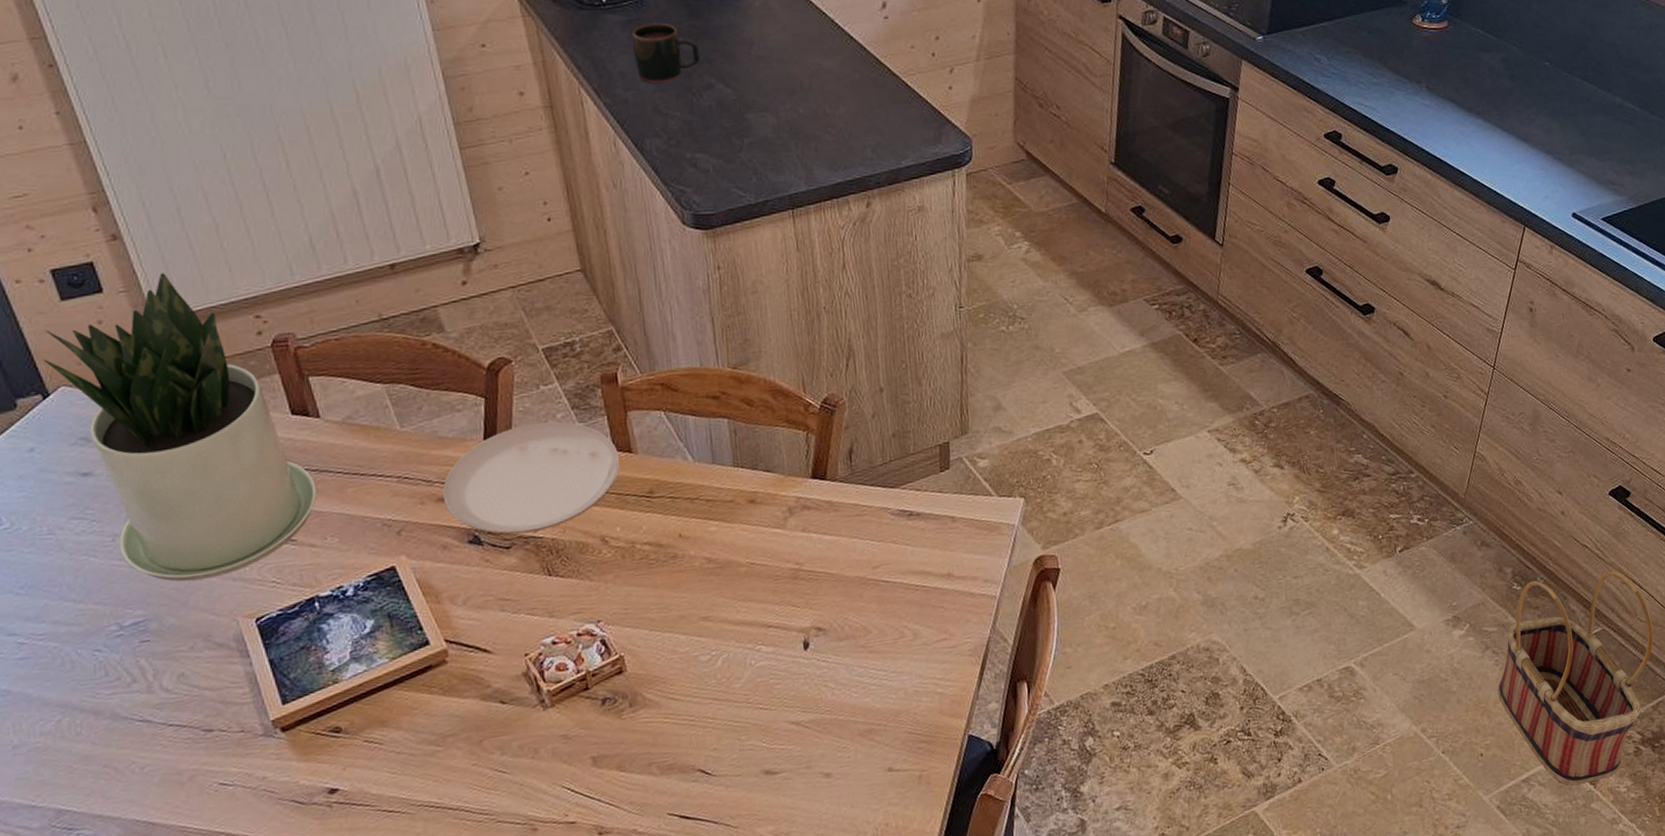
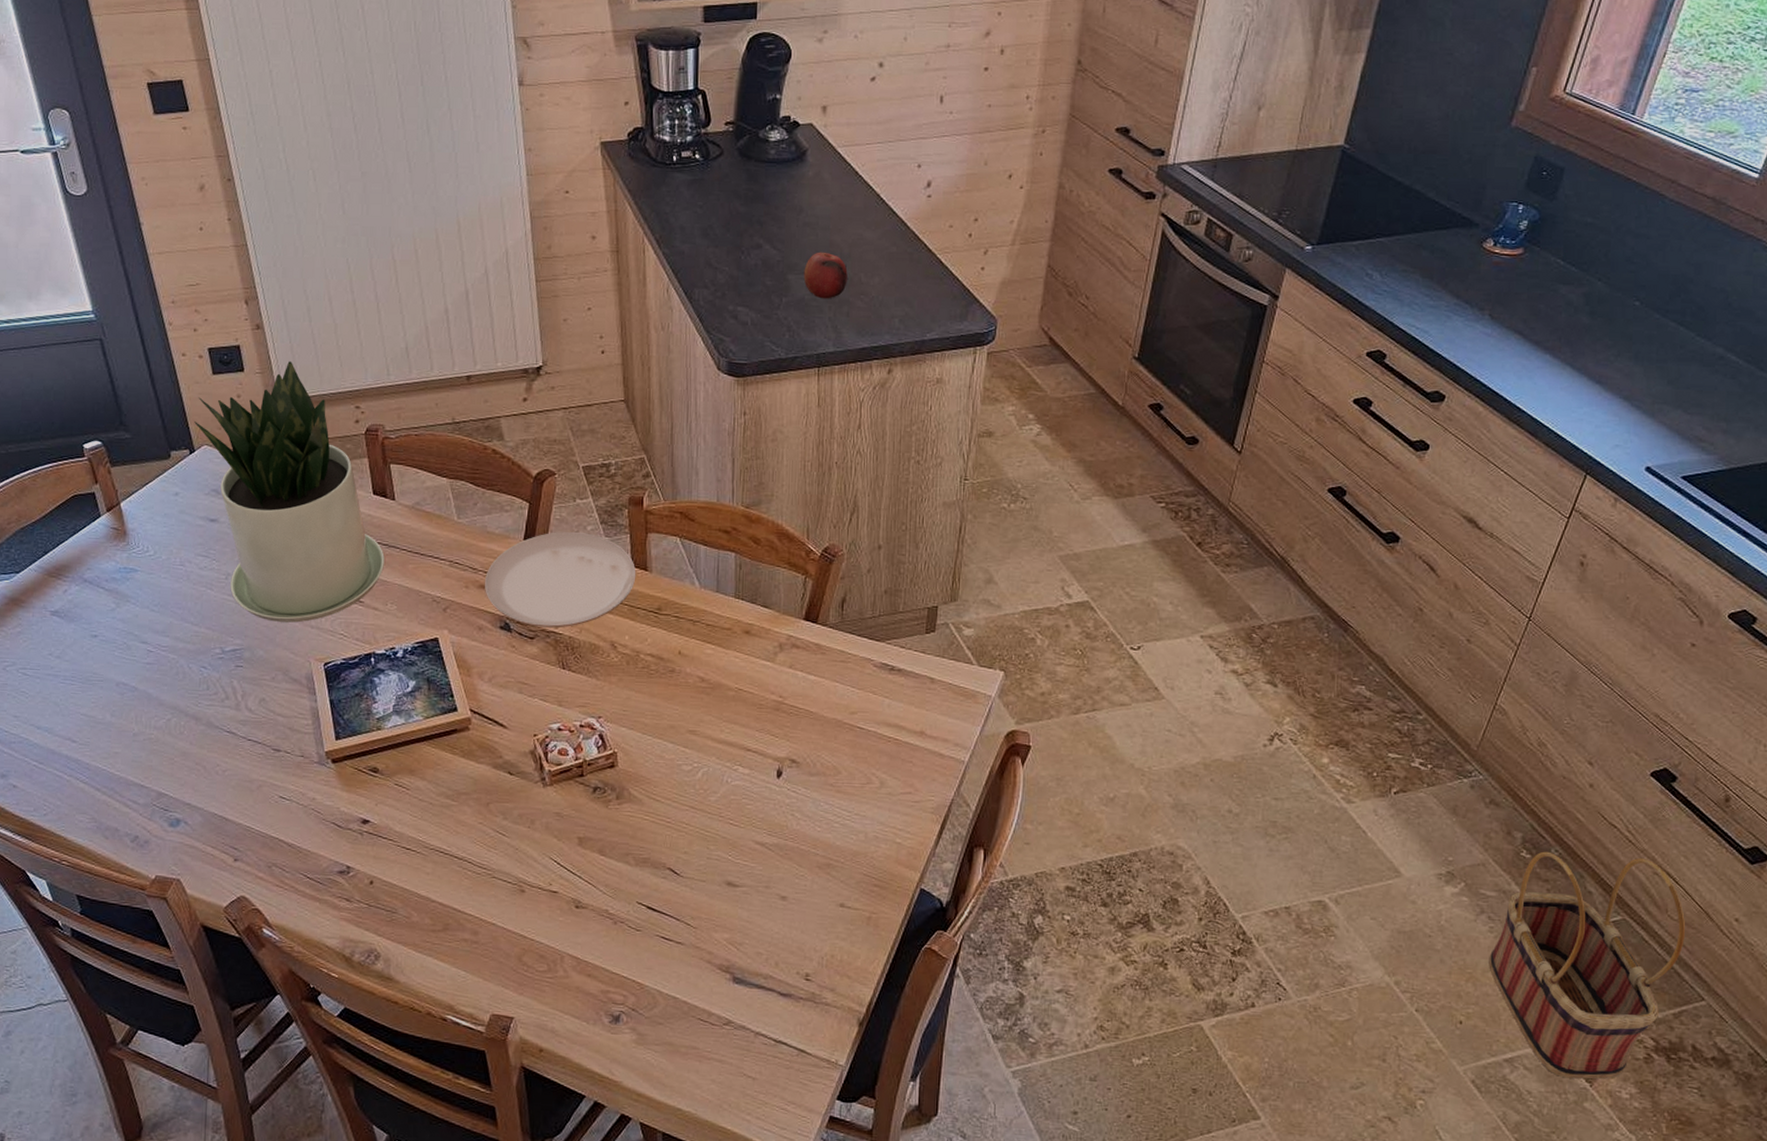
mug: present [632,23,700,83] -> none [694,184,753,239]
fruit: none [763,86,812,136] -> present [803,252,848,299]

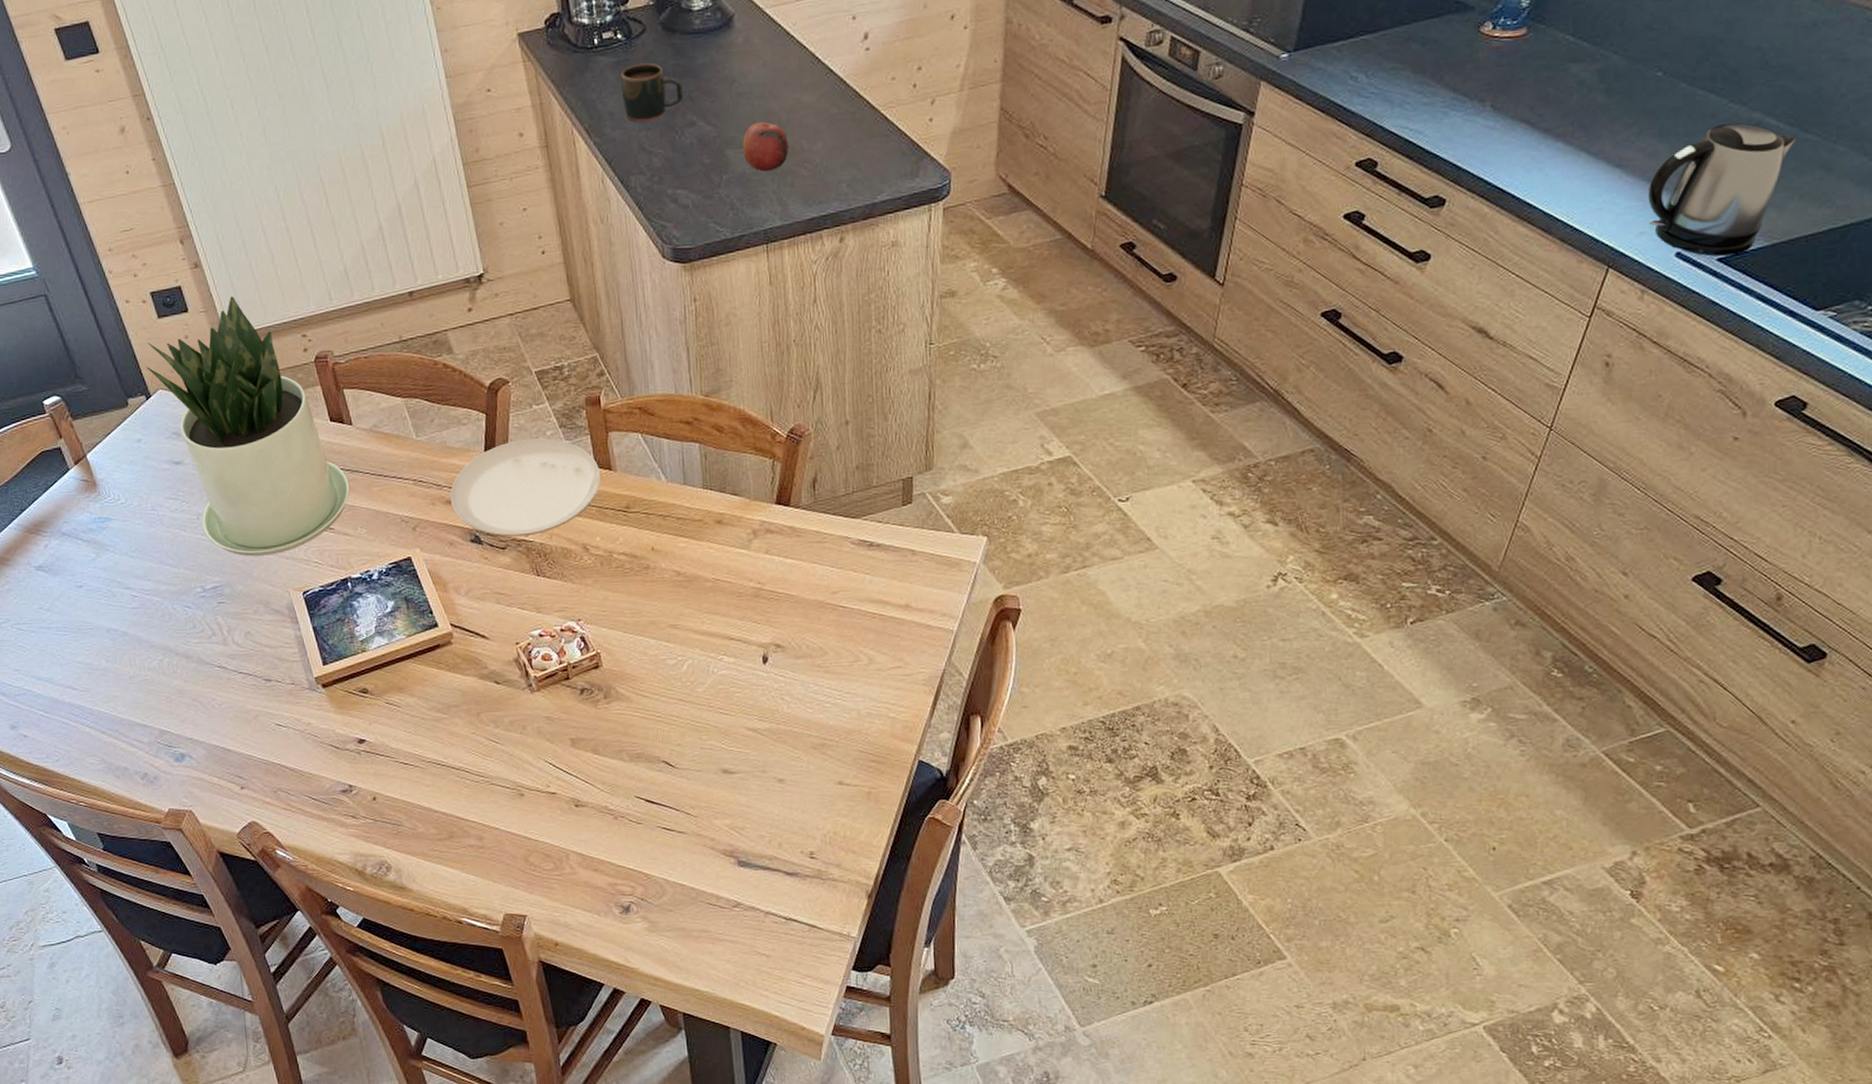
mug: none [694,184,753,239] -> present [620,62,684,122]
basket: present [1489,851,1685,1080] -> none [1521,666,1736,896]
kettle: none [1623,354,1753,476] -> present [1648,122,1796,257]

